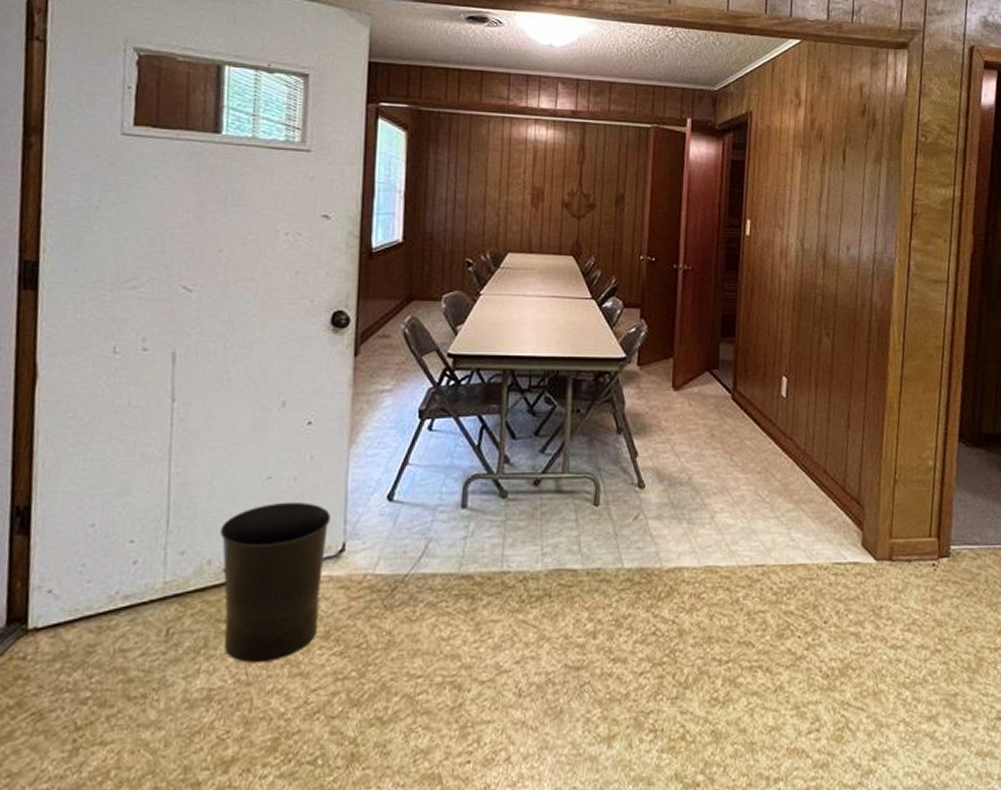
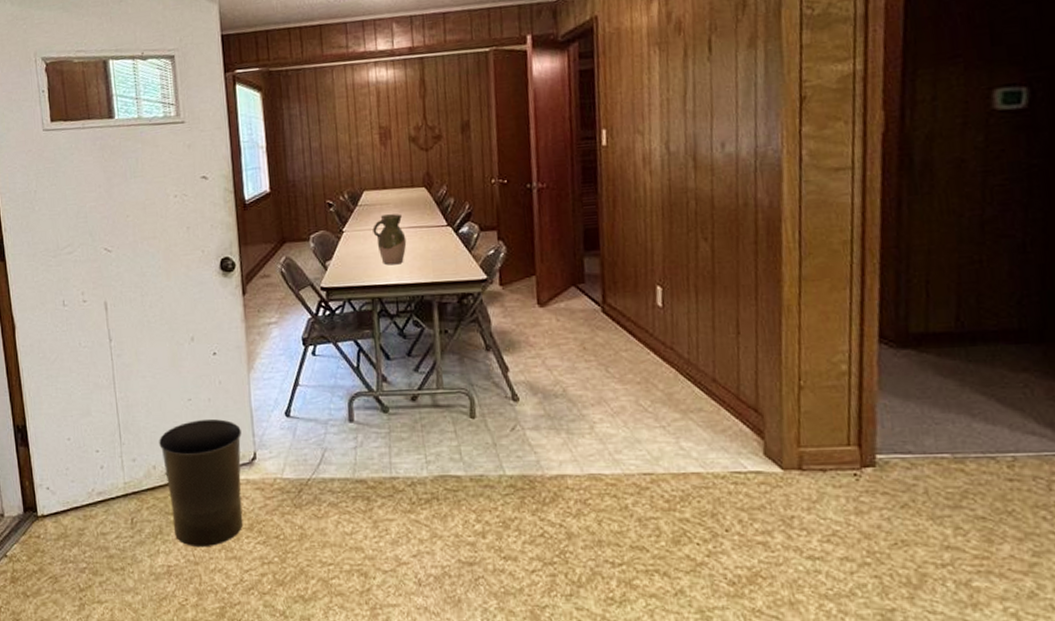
pitcher: none [513,281,548,335] -> present [372,214,407,265]

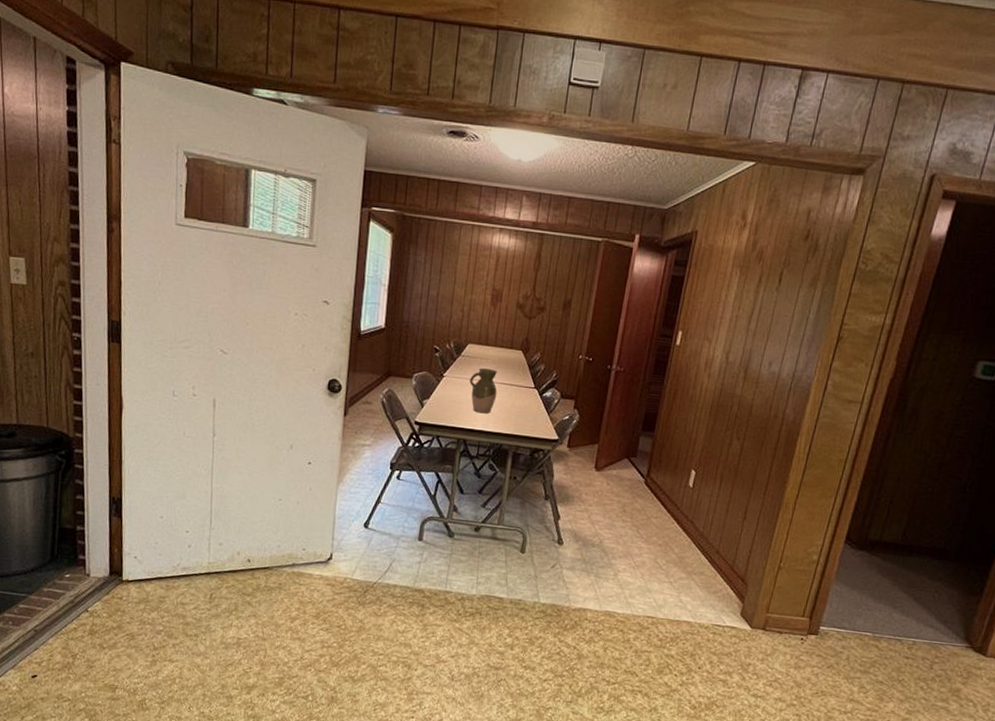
waste bin: present [159,419,243,546] -> none [246,518,323,627]

